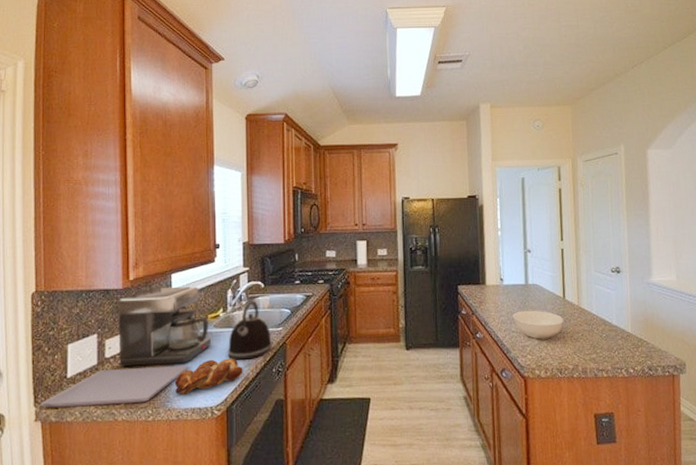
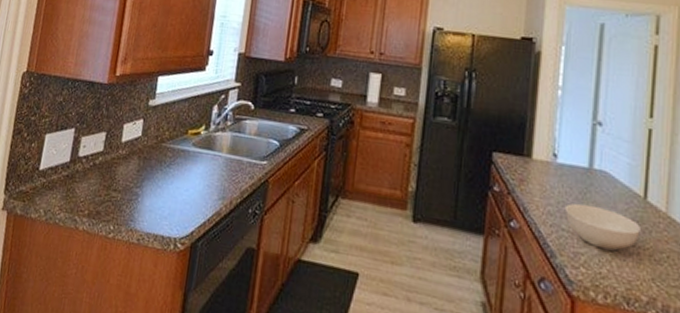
cutting board: present [41,365,189,408] -> none [10,169,160,215]
coffee maker: present [118,286,211,367] -> none [90,88,188,181]
bread loaf: present [174,358,243,395] -> none [141,181,216,217]
kettle: present [227,300,273,360] -> none [202,122,254,193]

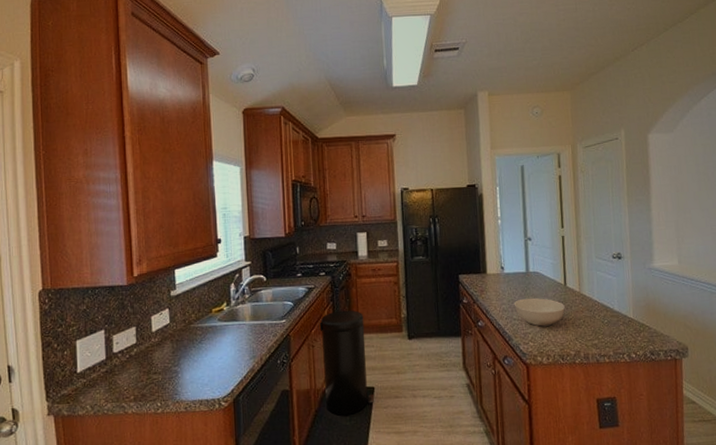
pedal bin: none [295,164,361,302] -> present [318,310,375,417]

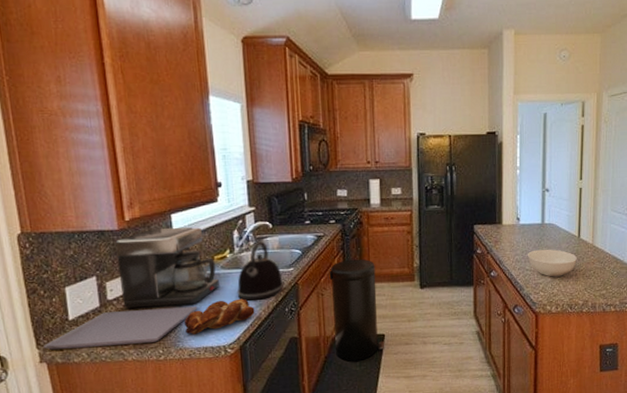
cutting board: none [53,359,195,402] -> present [44,306,198,350]
coffee maker: none [124,281,216,361] -> present [115,227,219,309]
bread loaf: none [181,350,249,387] -> present [183,298,255,334]
kettle: none [232,294,277,353] -> present [237,241,285,301]

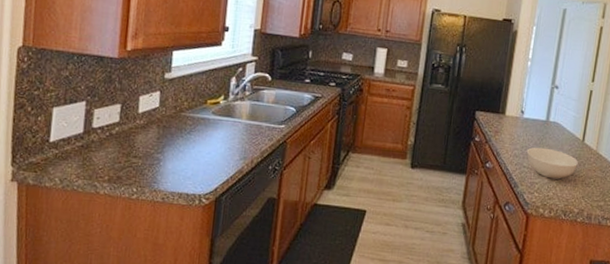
cutting board: present [44,306,198,350] -> none [18,140,181,179]
coffee maker: present [115,227,219,309] -> none [107,63,208,146]
bread loaf: present [183,298,255,334] -> none [163,146,238,178]
kettle: present [237,241,285,301] -> none [223,92,273,153]
pedal bin: present [328,259,385,362] -> none [312,125,369,235]

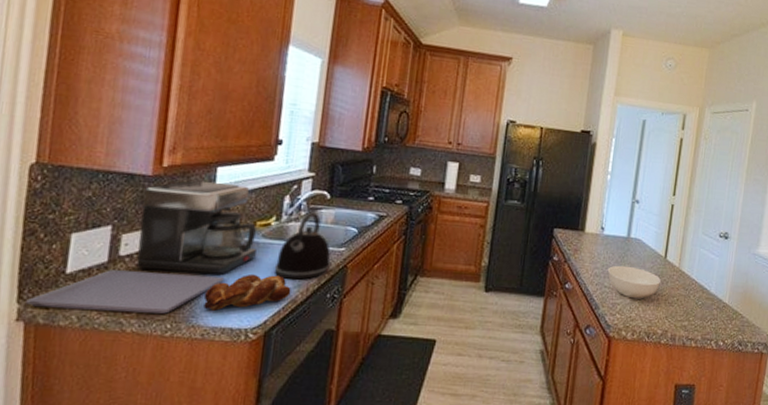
cutting board: none [18,140,181,179] -> present [26,270,225,314]
coffee maker: none [107,63,208,146] -> present [136,180,256,274]
bread loaf: none [163,146,238,178] -> present [203,273,291,311]
kettle: none [223,92,273,153] -> present [274,212,332,280]

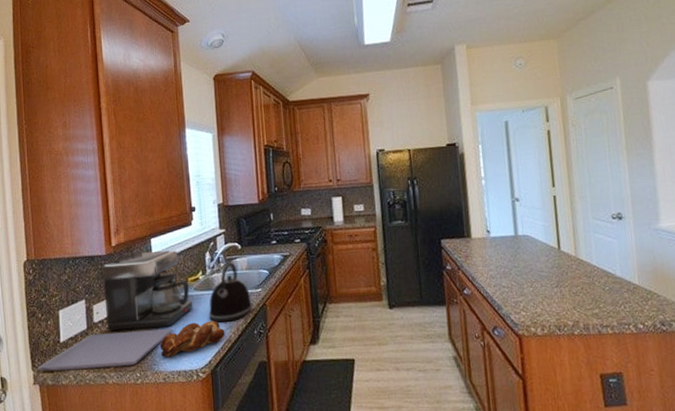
bowl: present [607,265,661,299] -> none [502,263,560,294]

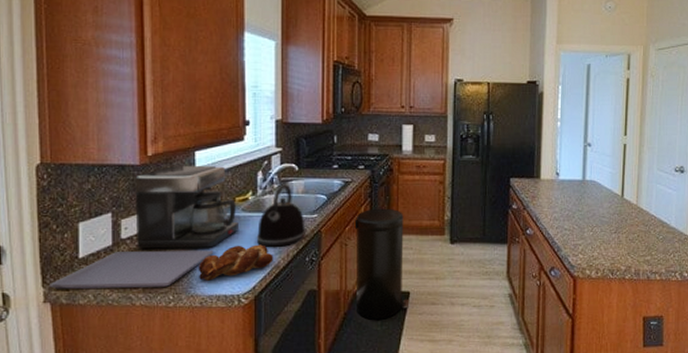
pedal bin: none [294,278,356,390] -> present [353,208,410,321]

